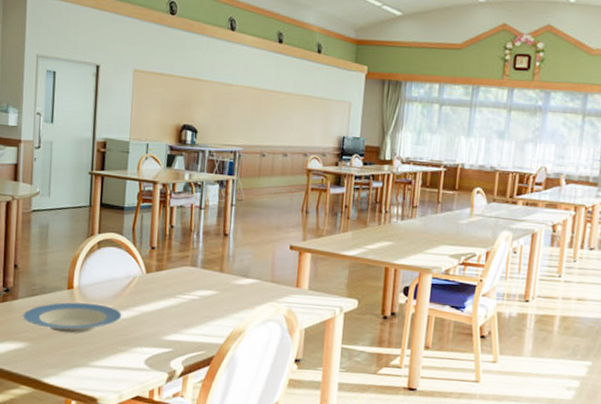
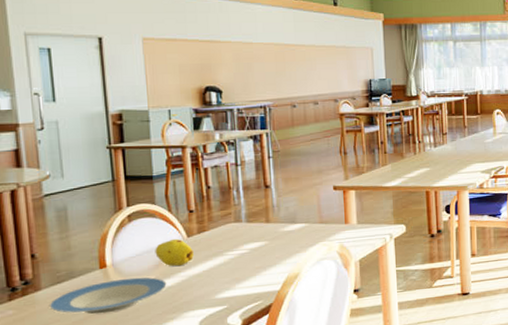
fruit: none [116,272,150,300] -> present [155,238,194,266]

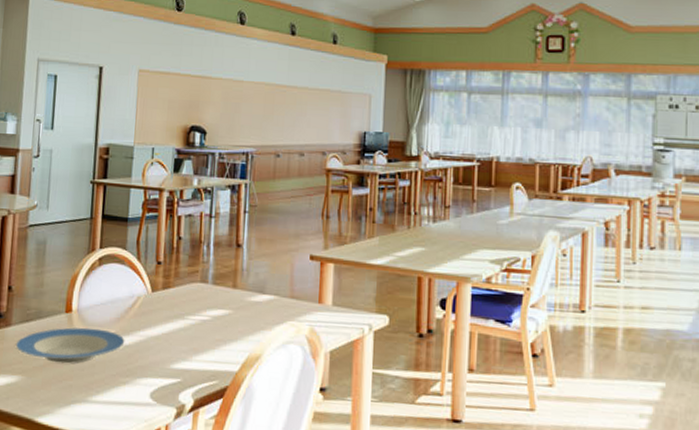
fruit: present [155,238,194,266] -> none [118,291,156,323]

